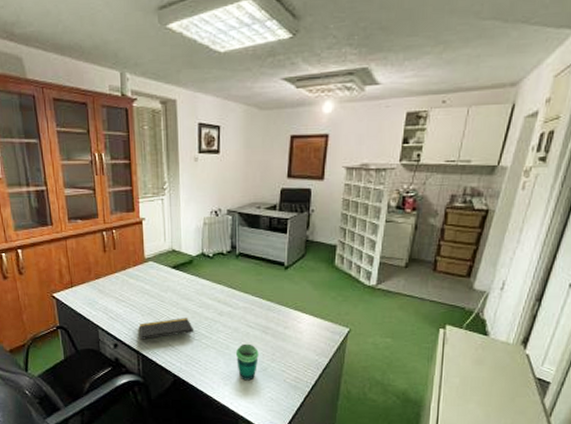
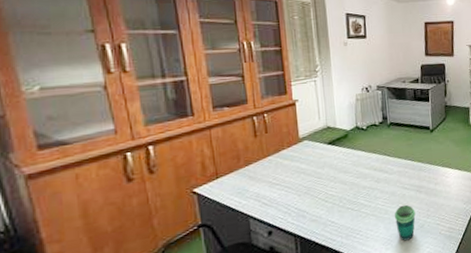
notepad: present [139,318,195,340] -> none [296,190,354,222]

